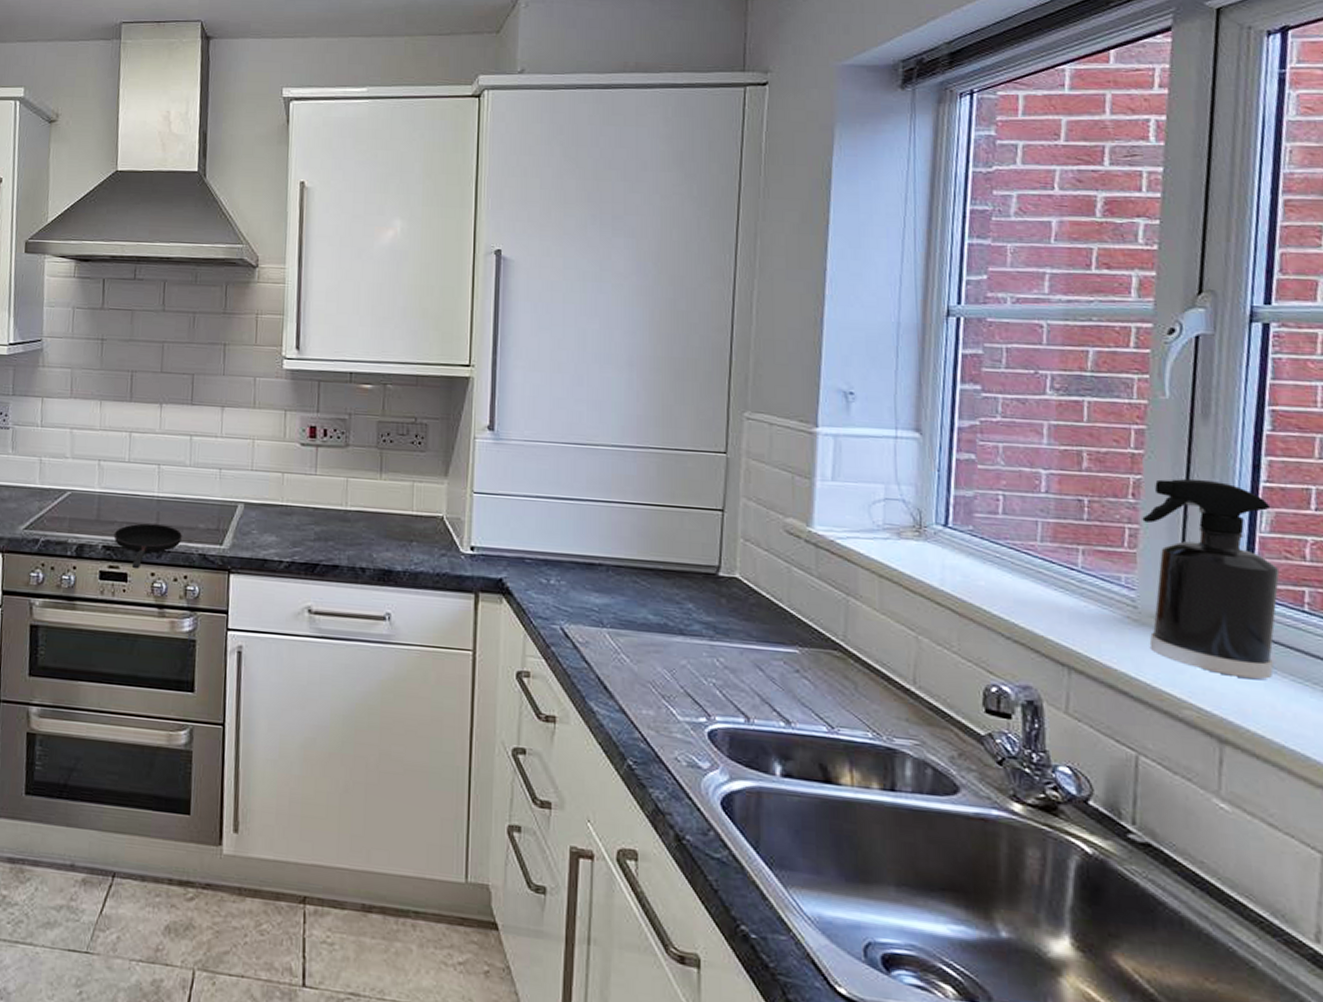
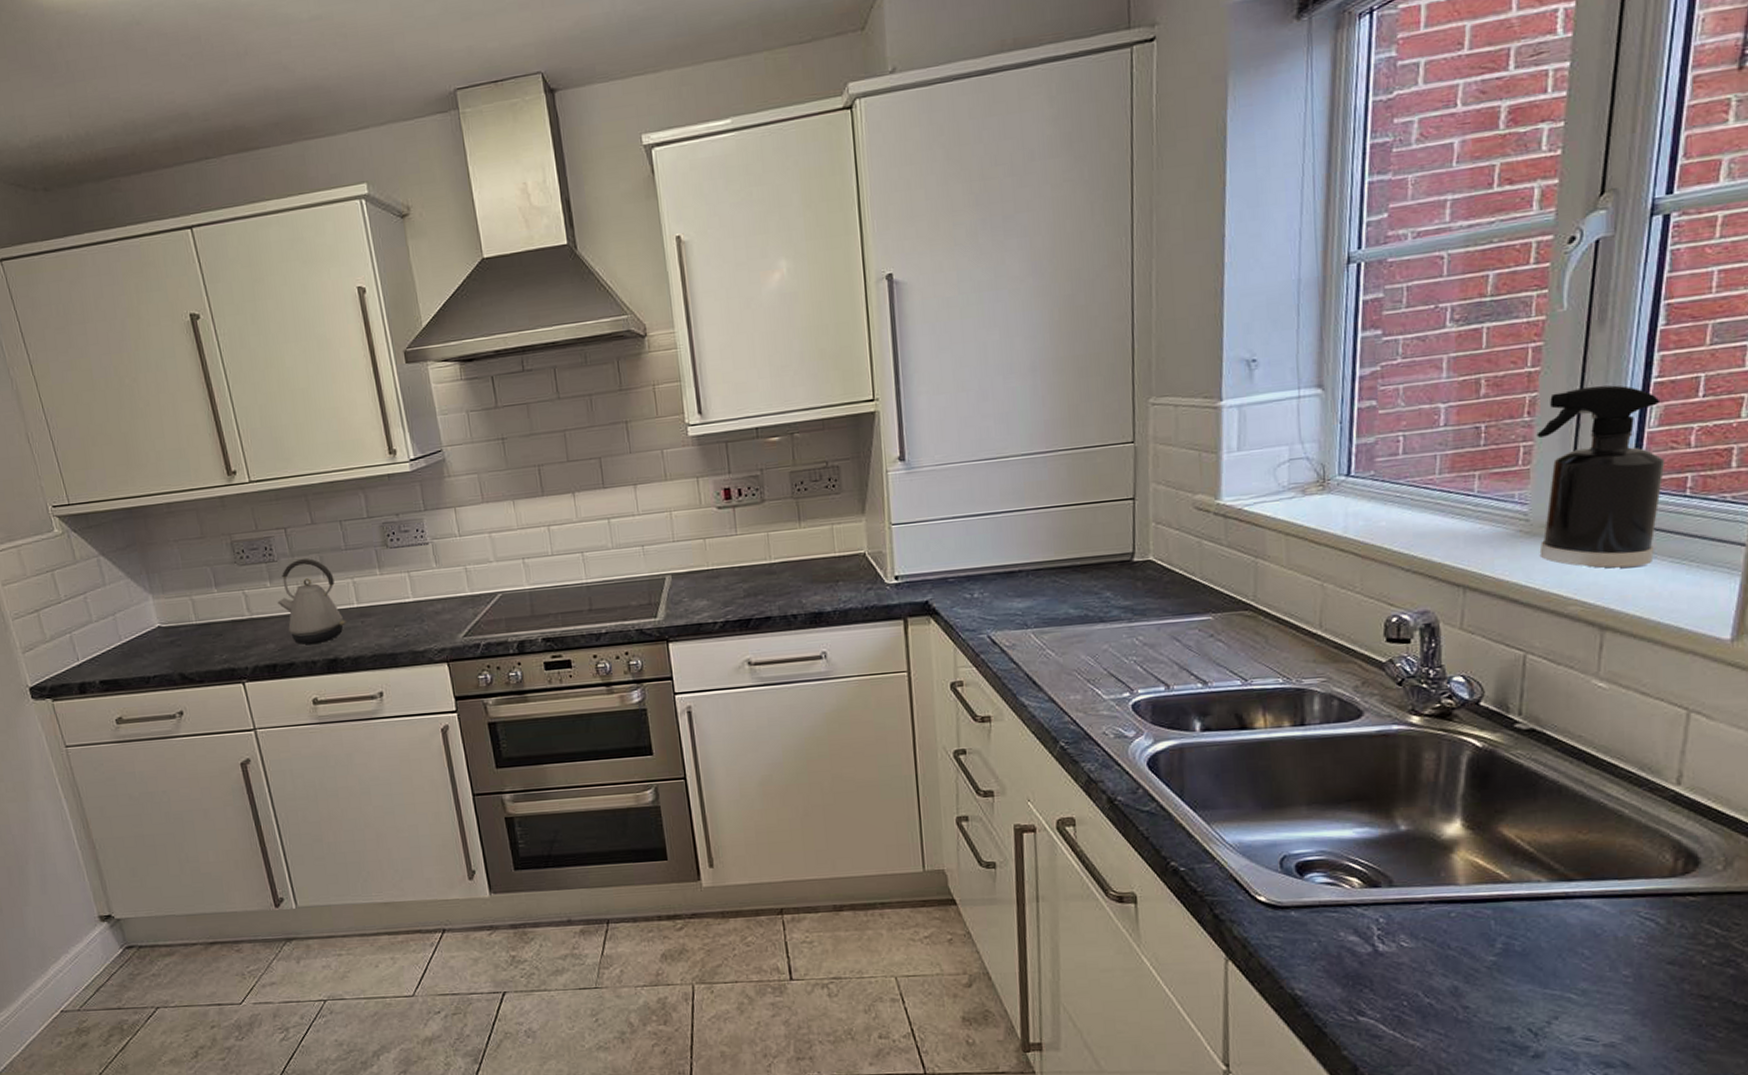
frying pan: present [113,523,183,570] -> none [550,608,618,655]

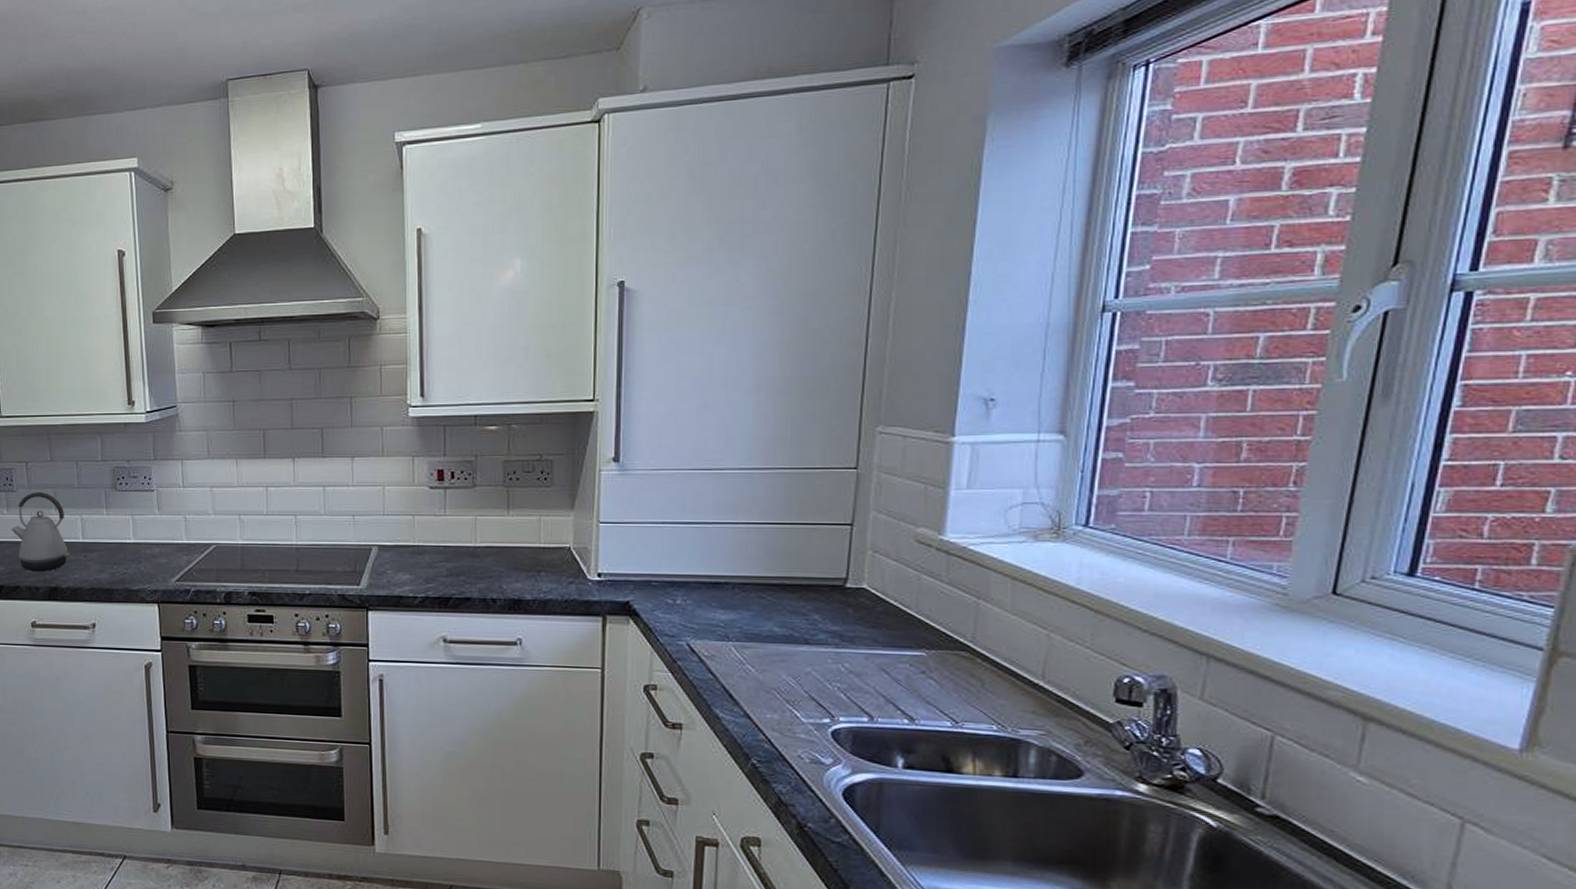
spray bottle: present [1536,385,1665,569] -> none [1297,462,1452,659]

